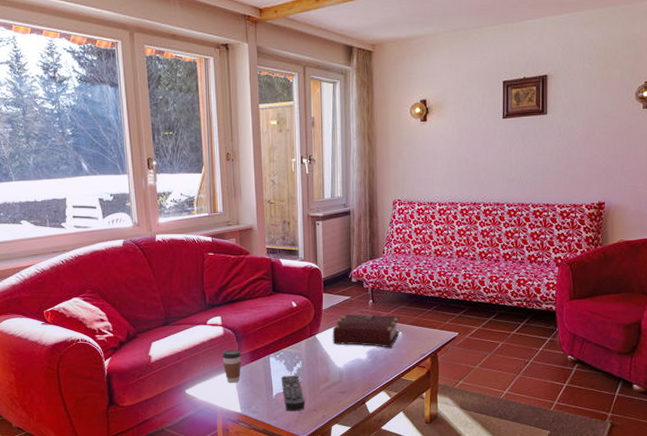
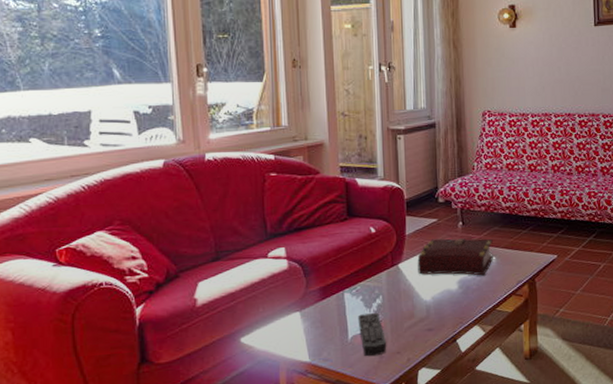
coffee cup: present [222,350,242,383] -> none [286,286,310,327]

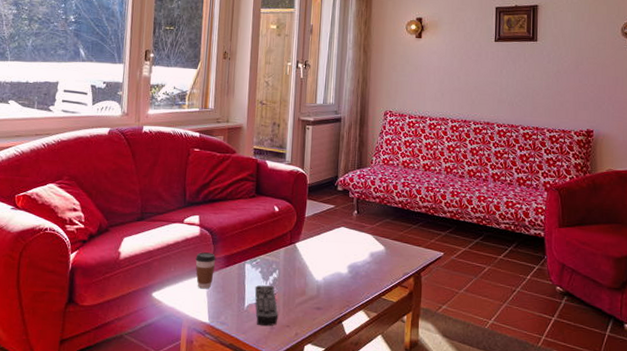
coffee cup: none [286,286,310,327] -> present [195,252,216,289]
book: present [417,238,495,276] -> none [312,223,384,264]

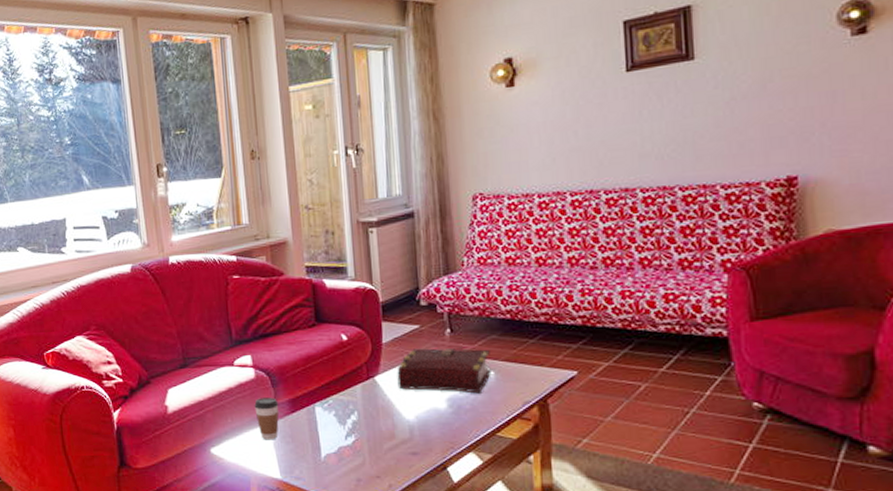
remote control: present [254,285,279,327] -> none [330,431,365,479]
book: none [312,223,384,264] -> present [397,348,493,394]

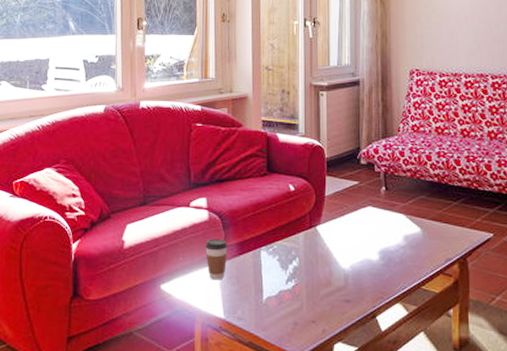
book: present [397,348,493,394] -> none [336,203,420,248]

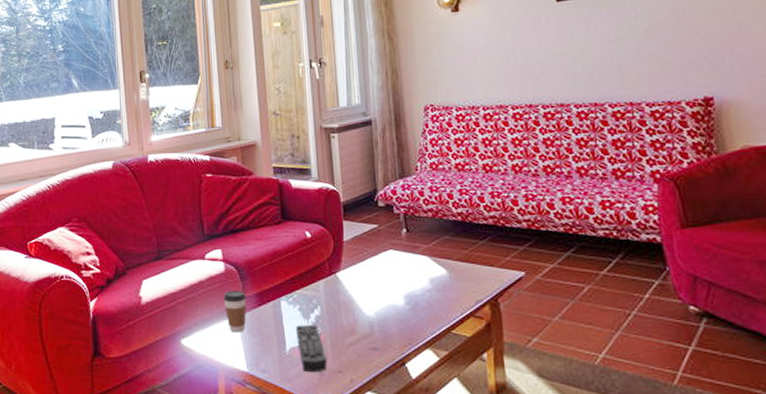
remote control: none [273,275,302,322] -> present [295,325,328,373]

